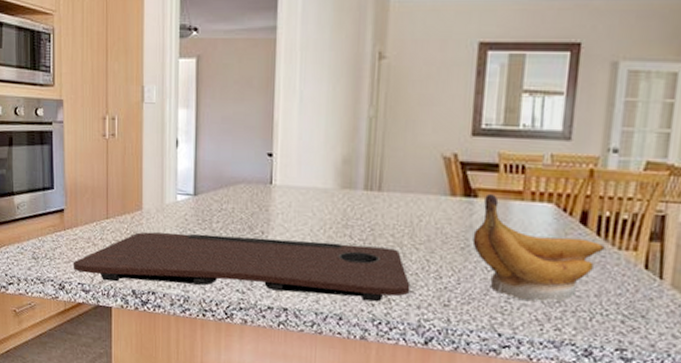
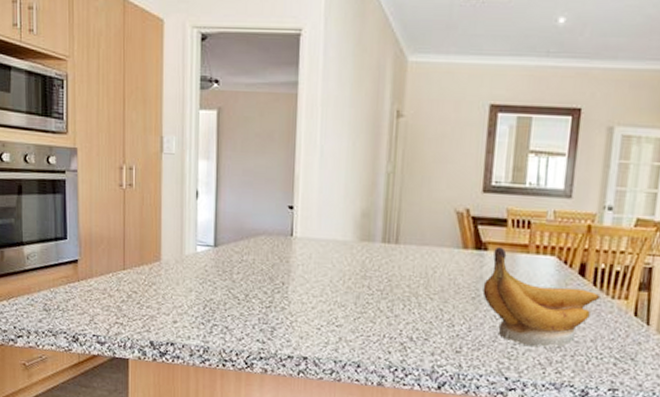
cutting board: present [73,232,410,302] -> none [87,283,425,350]

